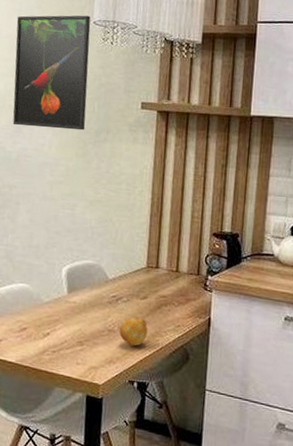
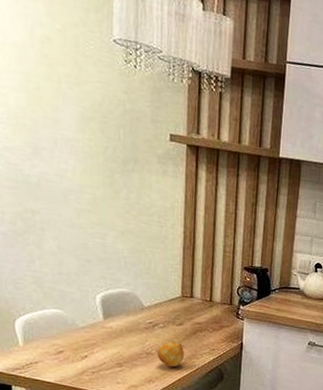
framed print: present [12,15,91,131] -> none [23,21,111,159]

